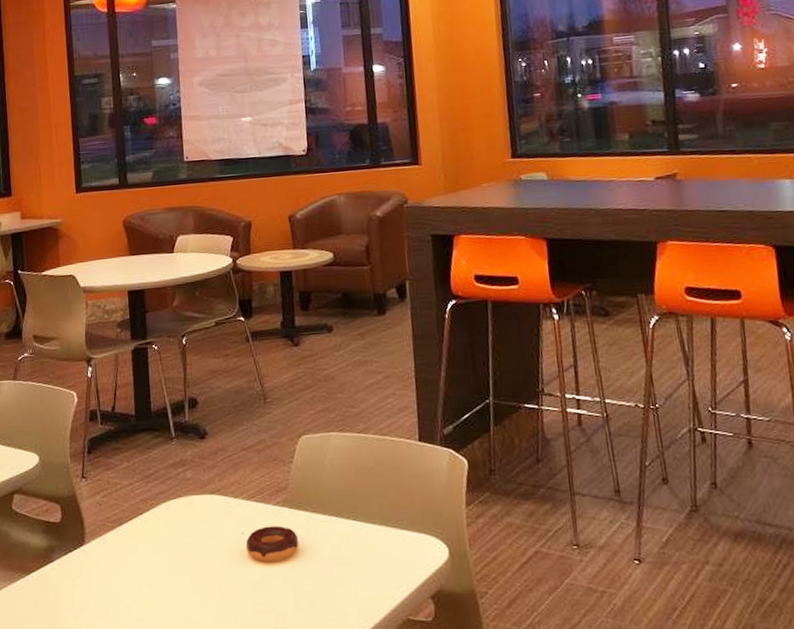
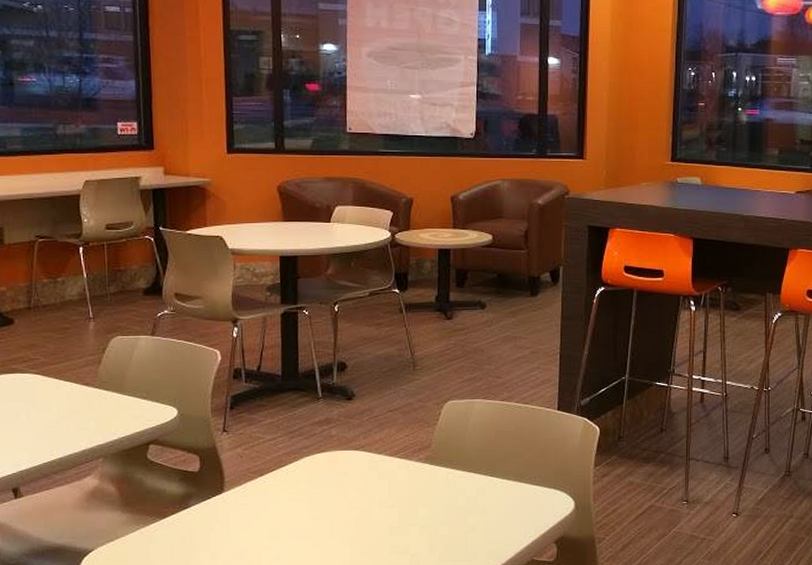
donut: present [242,526,299,562] -> none [383,479,437,510]

